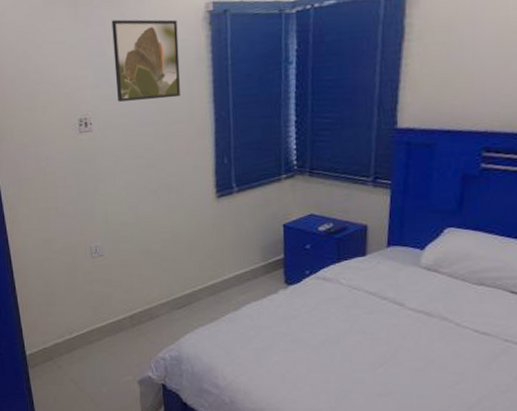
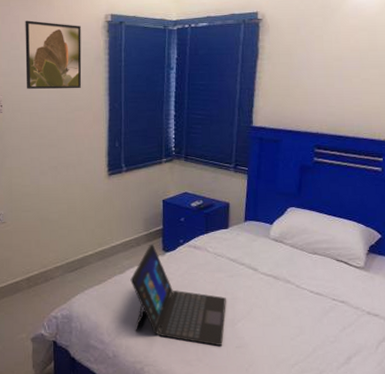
laptop: none [247,276,365,393] -> present [130,244,226,346]

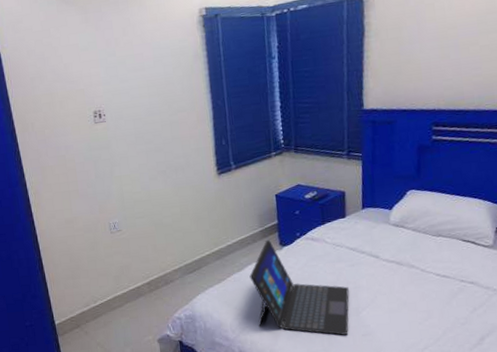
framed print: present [25,20,82,89] -> none [118,23,182,95]

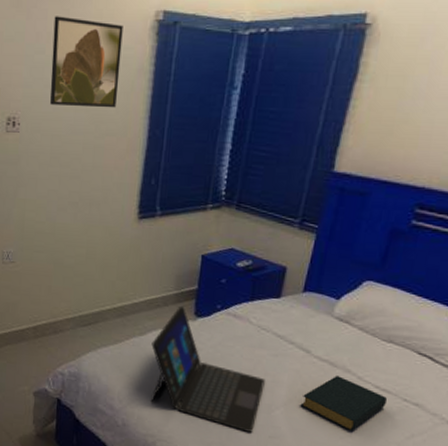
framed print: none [118,23,182,95] -> present [50,16,123,108]
hardback book: none [381,272,449,316] -> present [300,376,388,431]

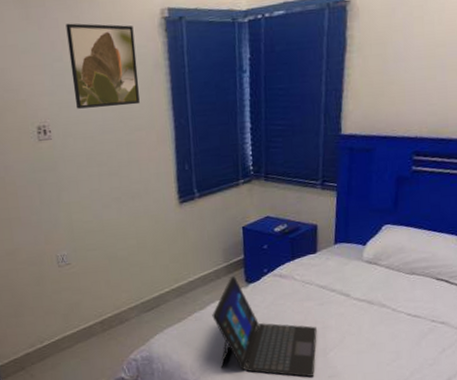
hardback book: present [300,376,388,431] -> none [350,311,419,357]

